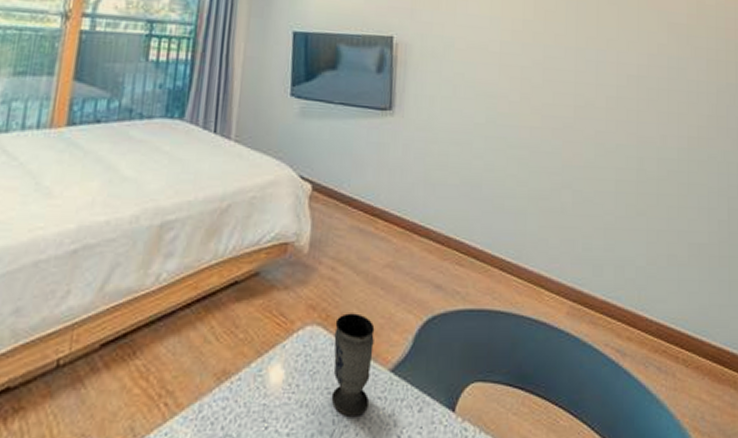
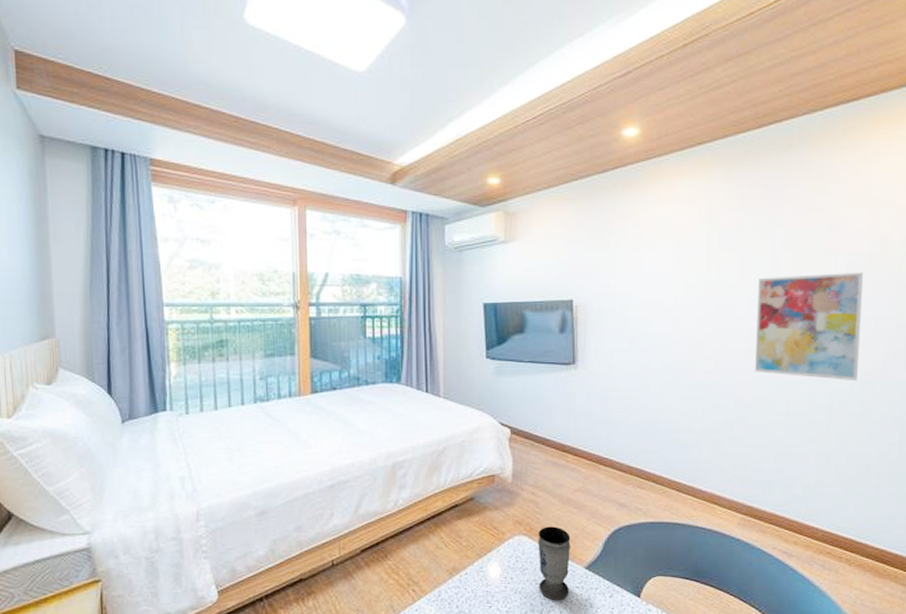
wall art: none [583,30,685,149] -> present [755,272,864,381]

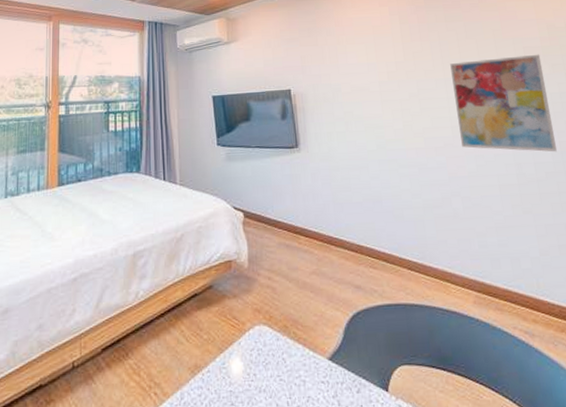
cup: present [538,526,571,600] -> none [277,313,314,398]

